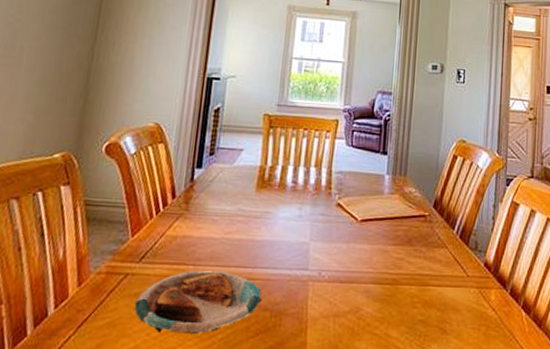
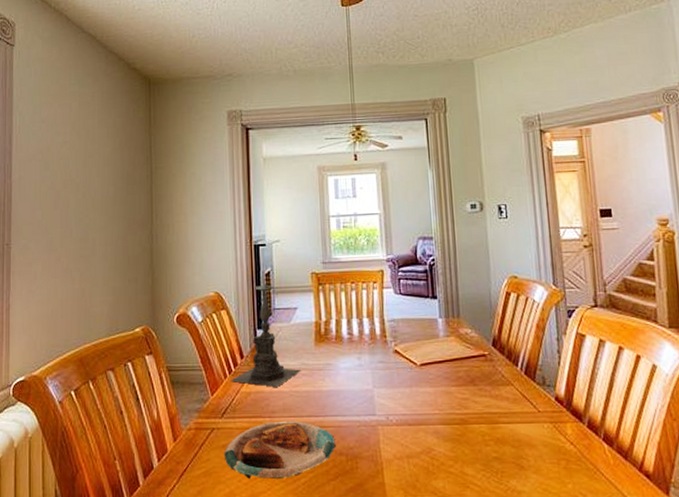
candle holder: none [156,106,236,232] -> present [230,271,301,387]

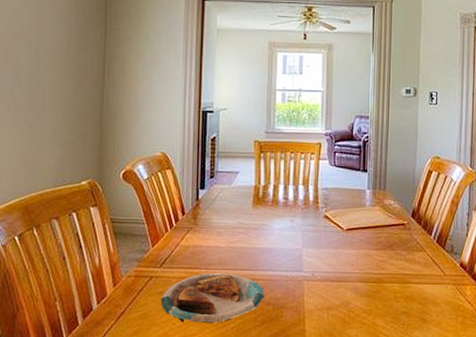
candle holder: present [230,271,301,387] -> none [171,136,237,242]

